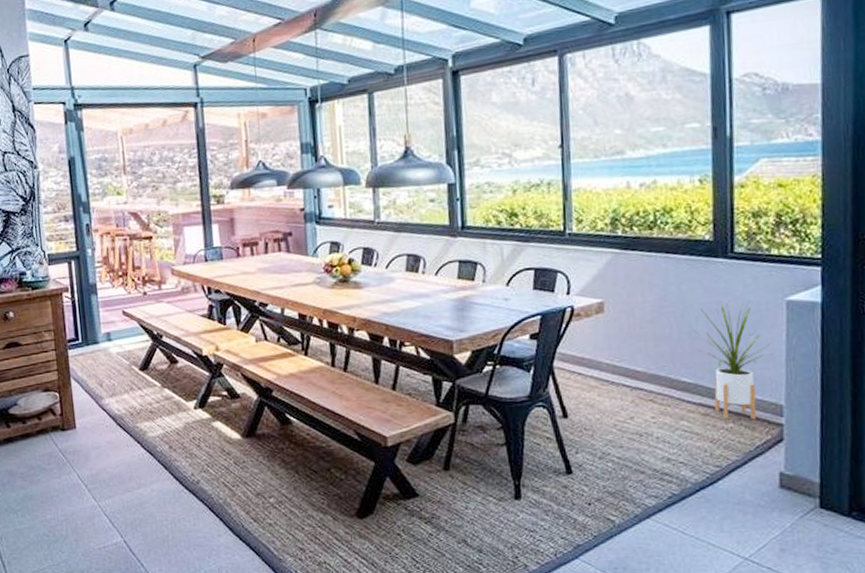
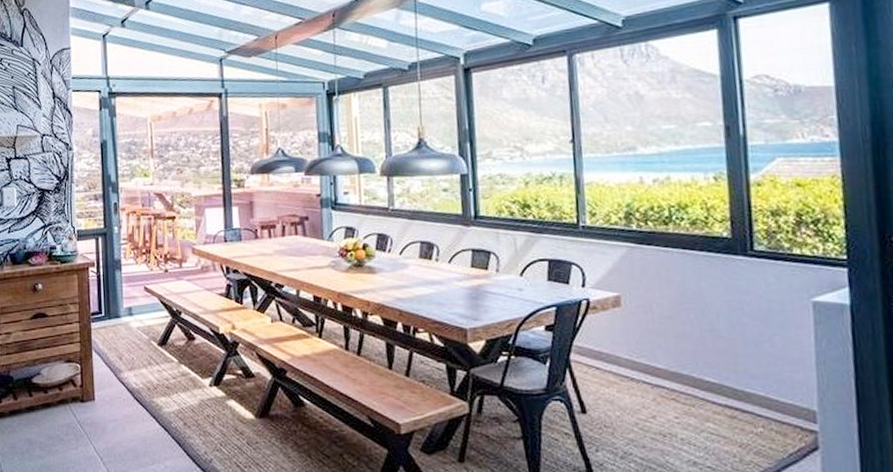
house plant: present [694,300,773,420] -> none [716,299,801,425]

